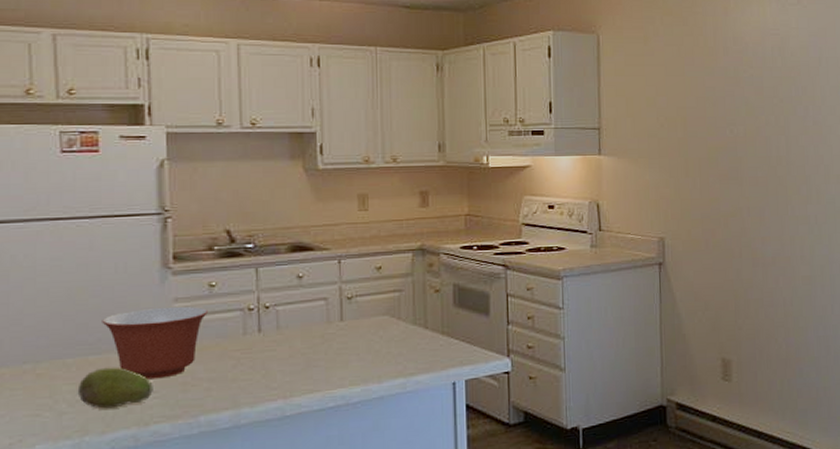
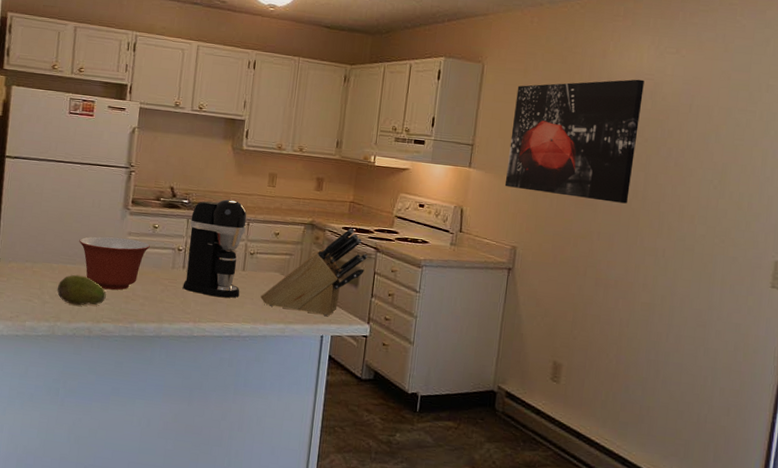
coffee maker: none [261,235,341,361] -> present [182,199,247,298]
knife block: none [368,246,497,359] -> present [260,228,368,317]
wall art: none [639,36,773,173] -> present [504,79,645,204]

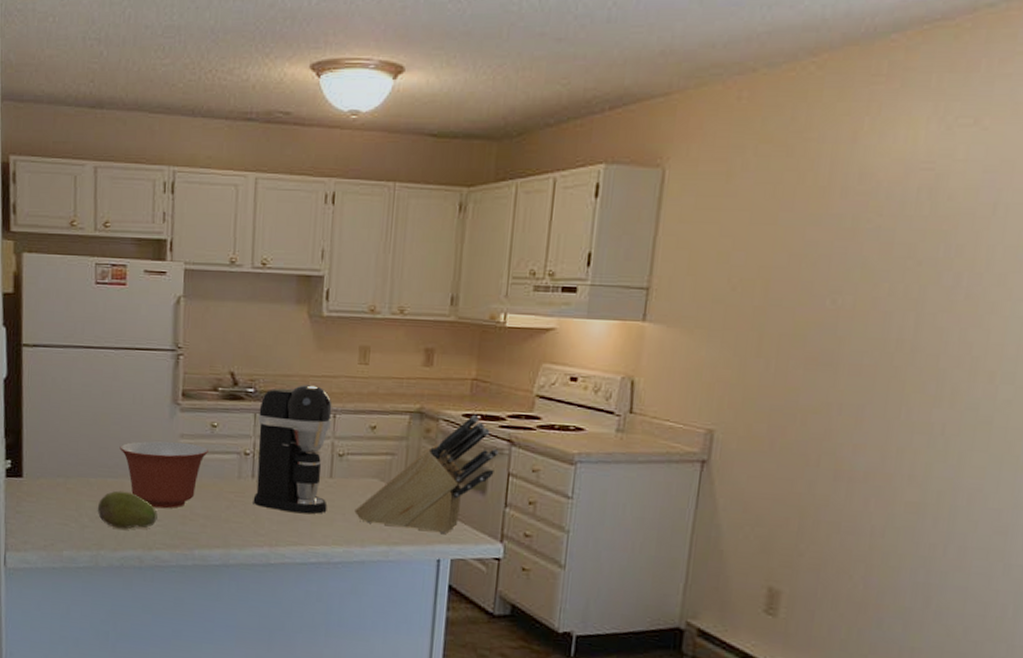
wall art: present [504,79,645,204] -> none [696,171,920,360]

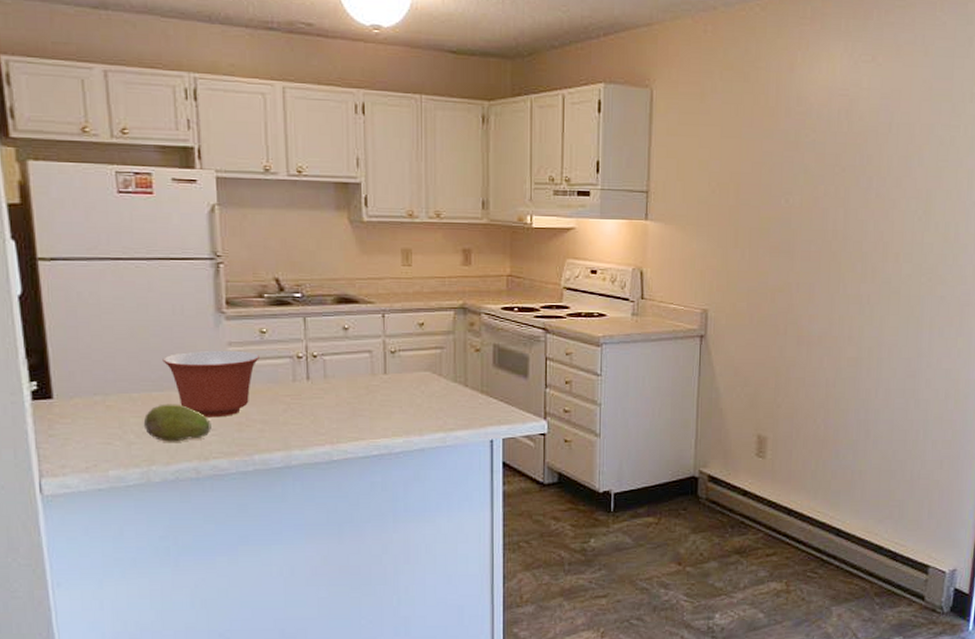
coffee maker: present [253,385,332,514] -> none [308,287,384,410]
knife block: present [354,414,499,535] -> none [411,307,536,417]

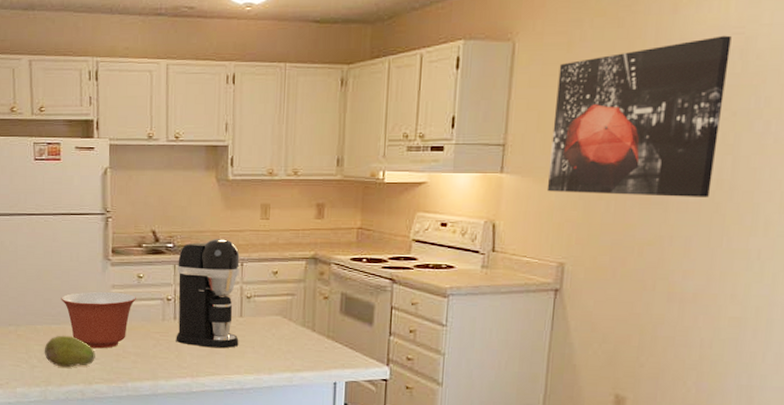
coffee maker: none [308,287,384,410] -> present [176,239,240,349]
wall art: none [688,96,838,247] -> present [546,35,732,197]

